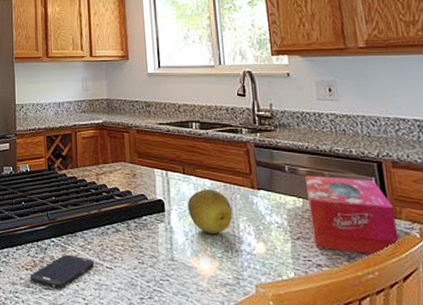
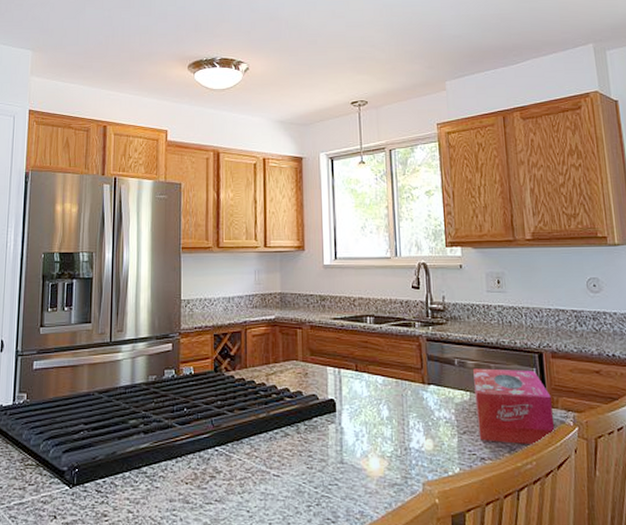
smartphone: present [29,254,94,289] -> none [189,463,260,503]
fruit: present [187,189,233,235] -> none [358,386,404,433]

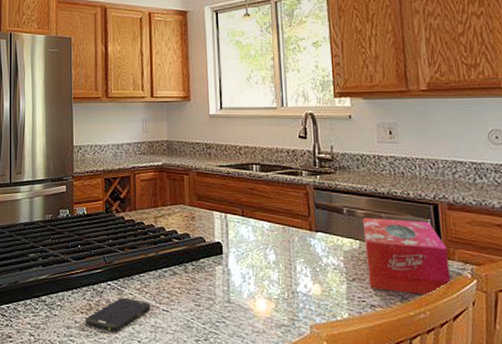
smartphone: none [189,463,260,503] -> present [85,297,150,332]

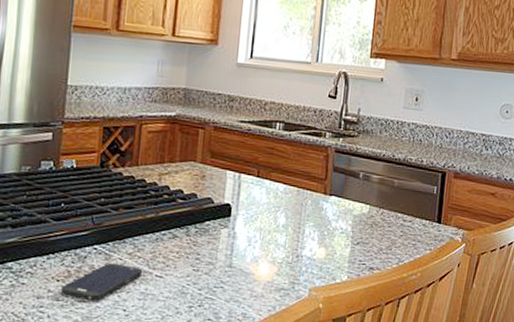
tissue box: present [363,218,451,296] -> none [371,183,446,259]

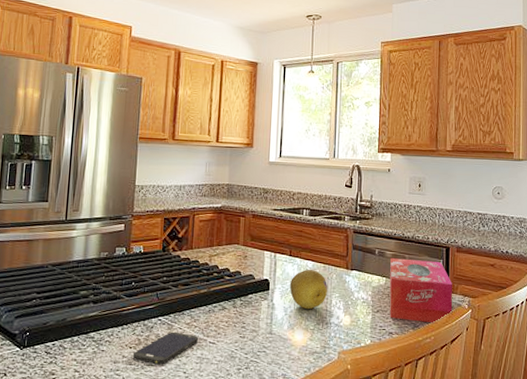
fruit: none [255,193,302,240] -> present [289,270,328,310]
tissue box: none [371,183,446,259] -> present [389,258,453,324]

